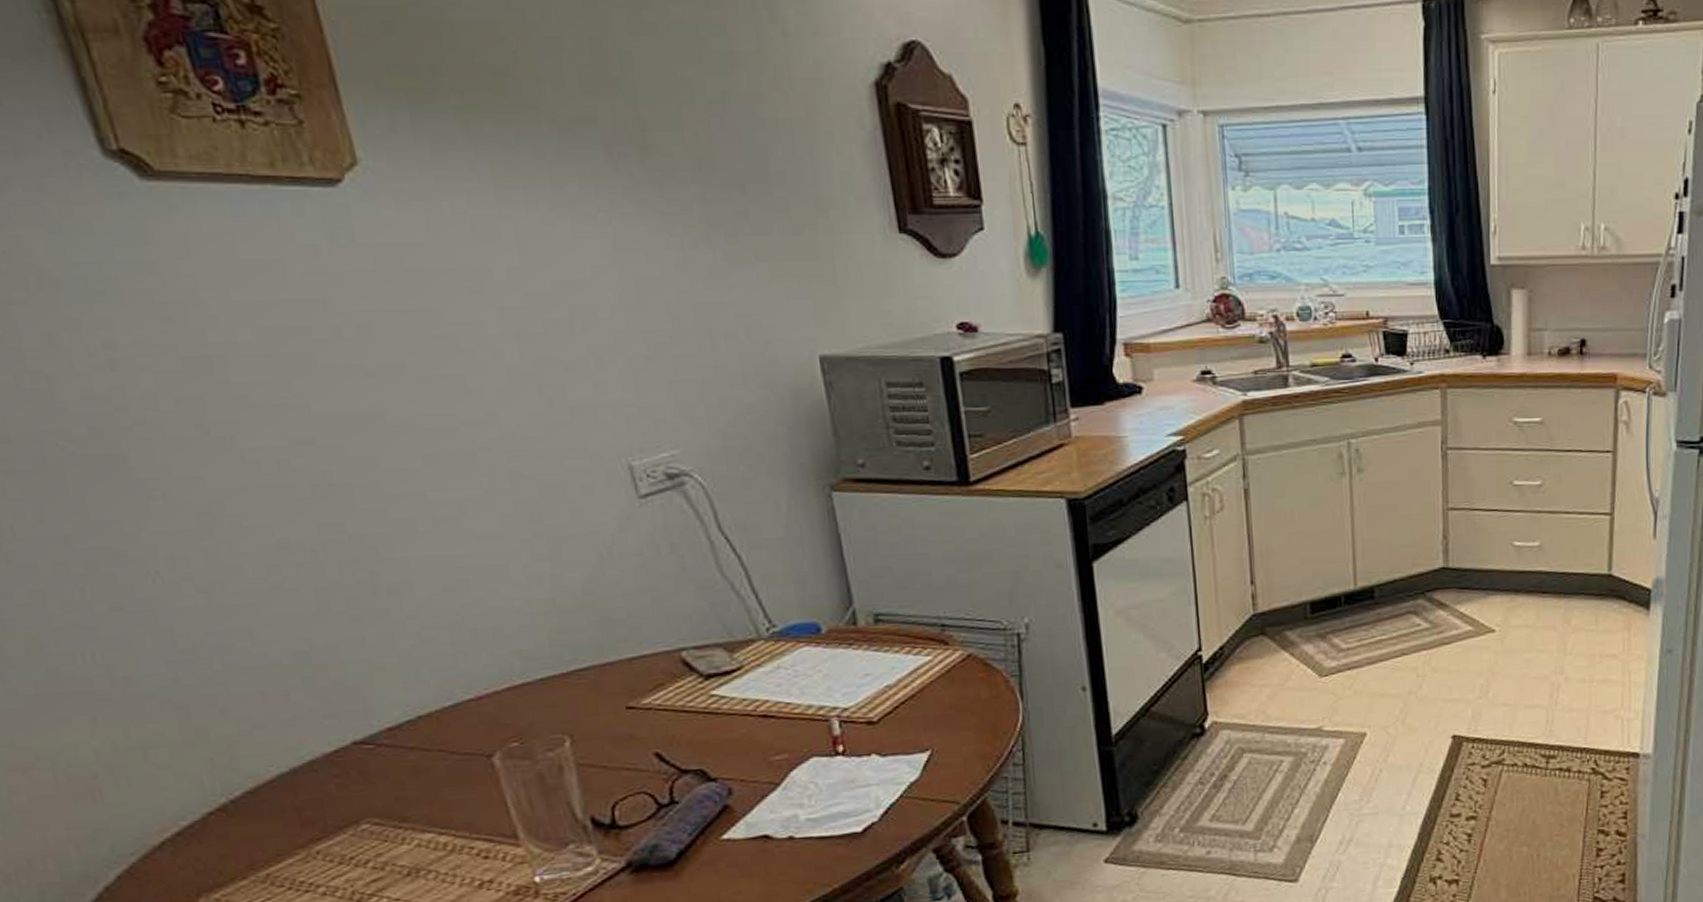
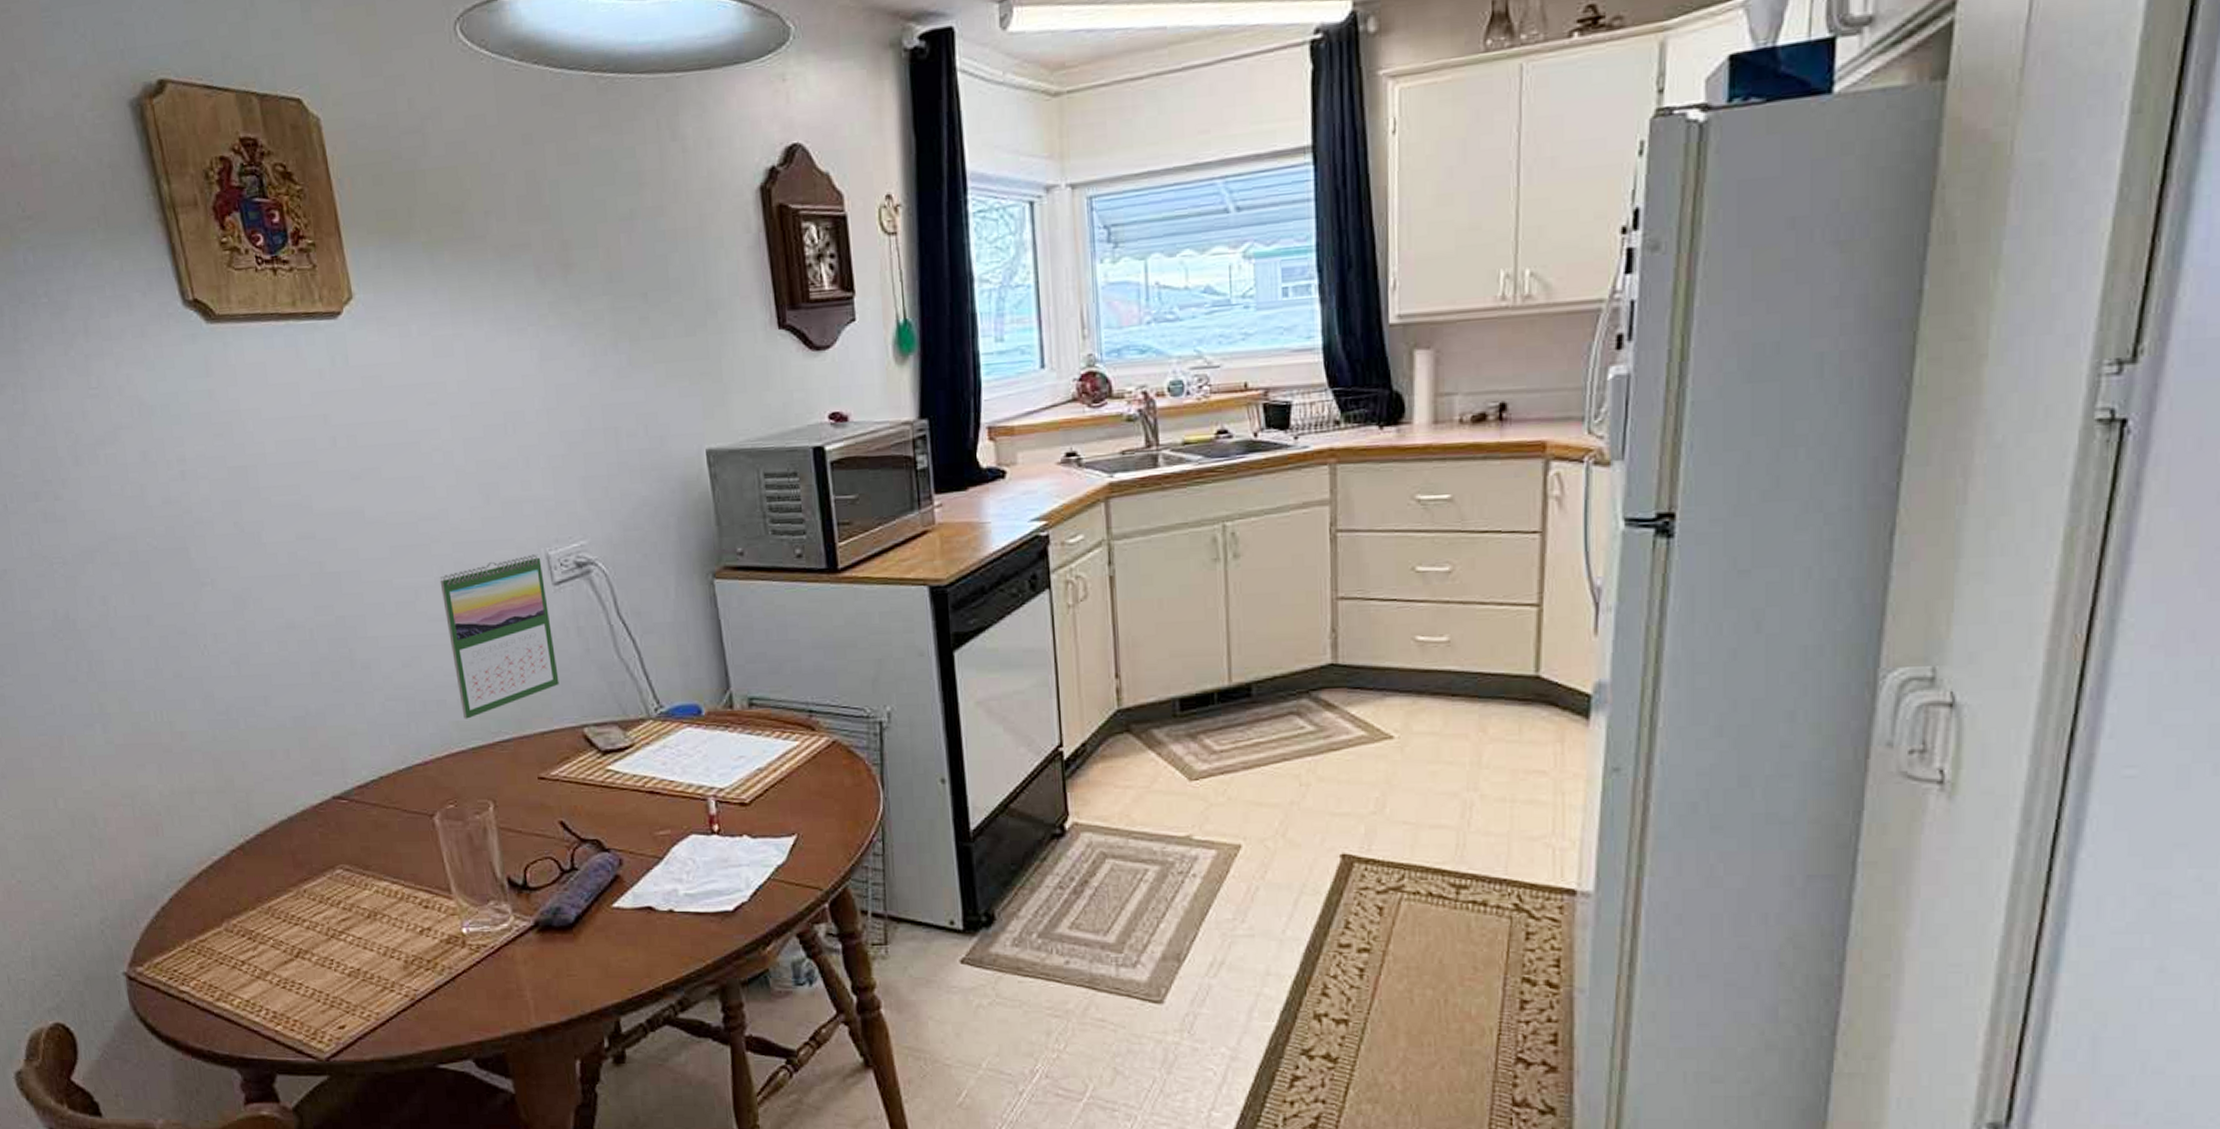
calendar: none [491,464,650,647] -> present [440,554,559,719]

